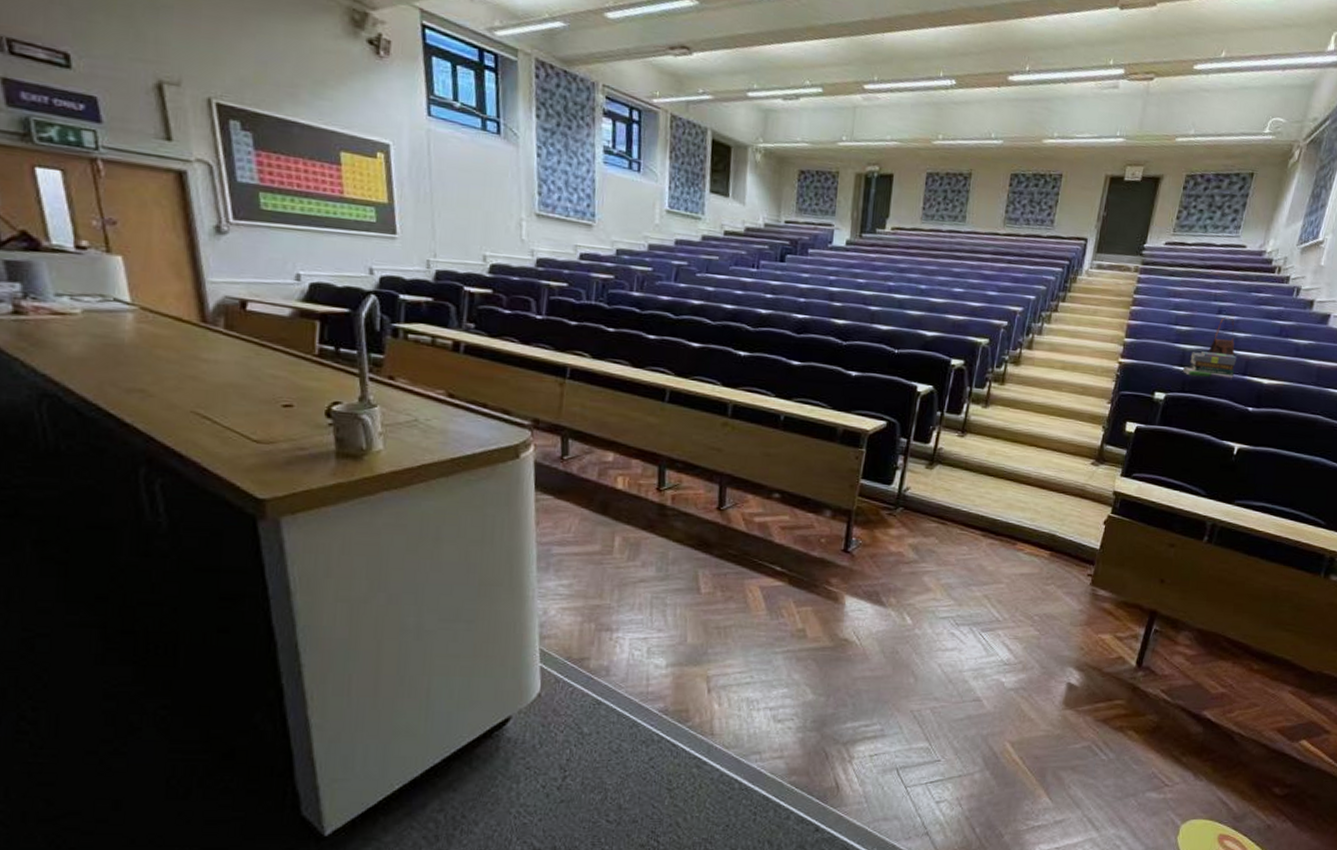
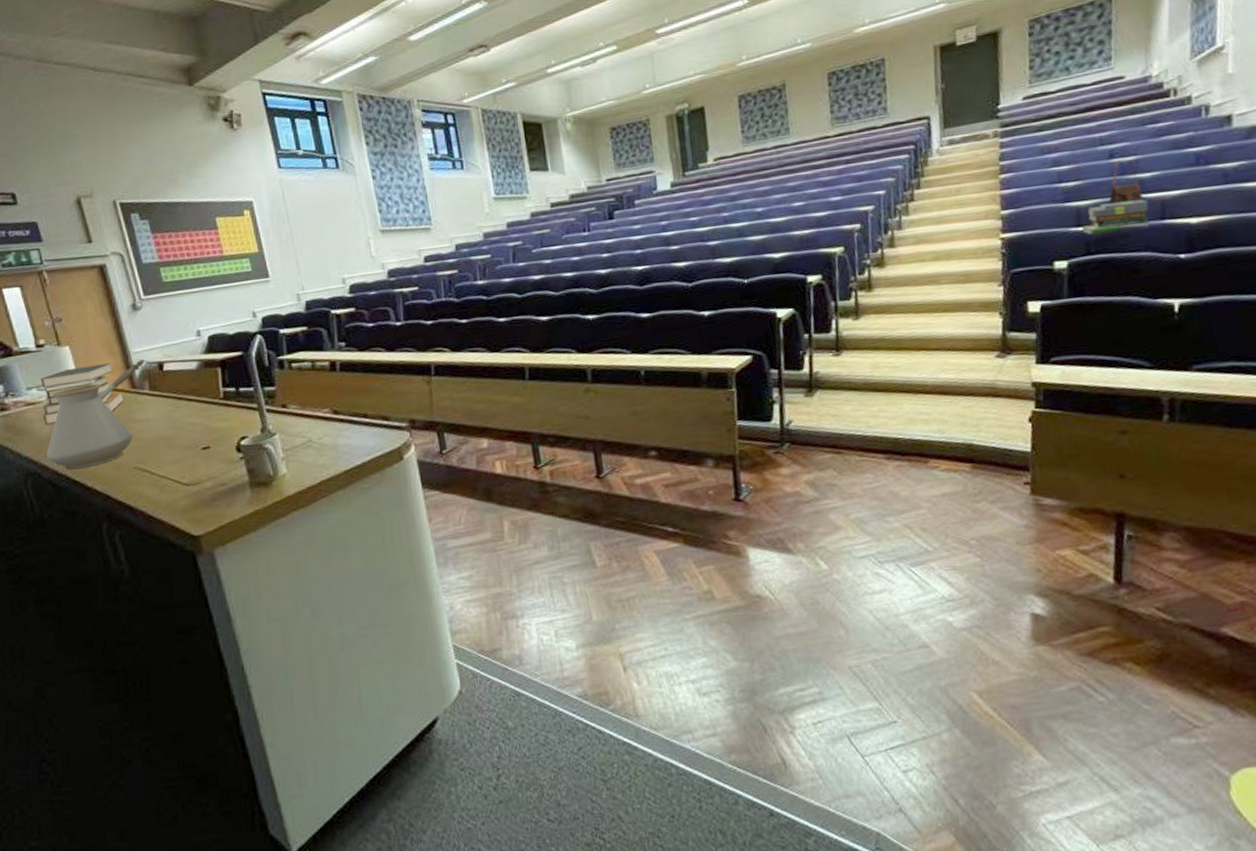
coffee pot: none [73,291,232,401] -> present [46,359,152,470]
books: none [74,282,189,343] -> present [40,363,124,424]

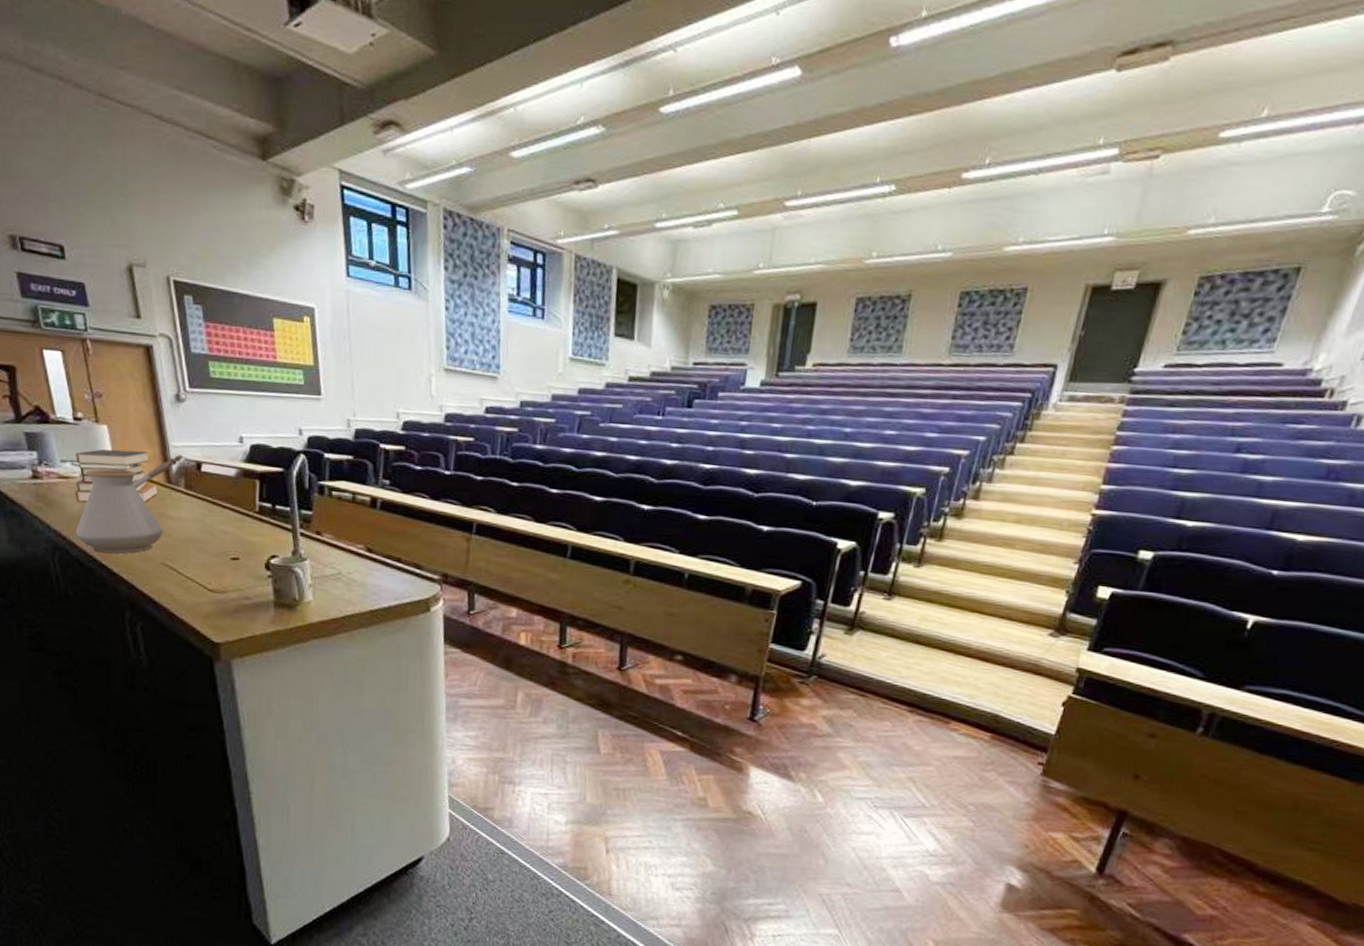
books: present [1081,199,1151,235] -> none [1179,500,1261,536]
shoulder bag: present [1108,159,1144,205] -> none [1217,456,1259,506]

